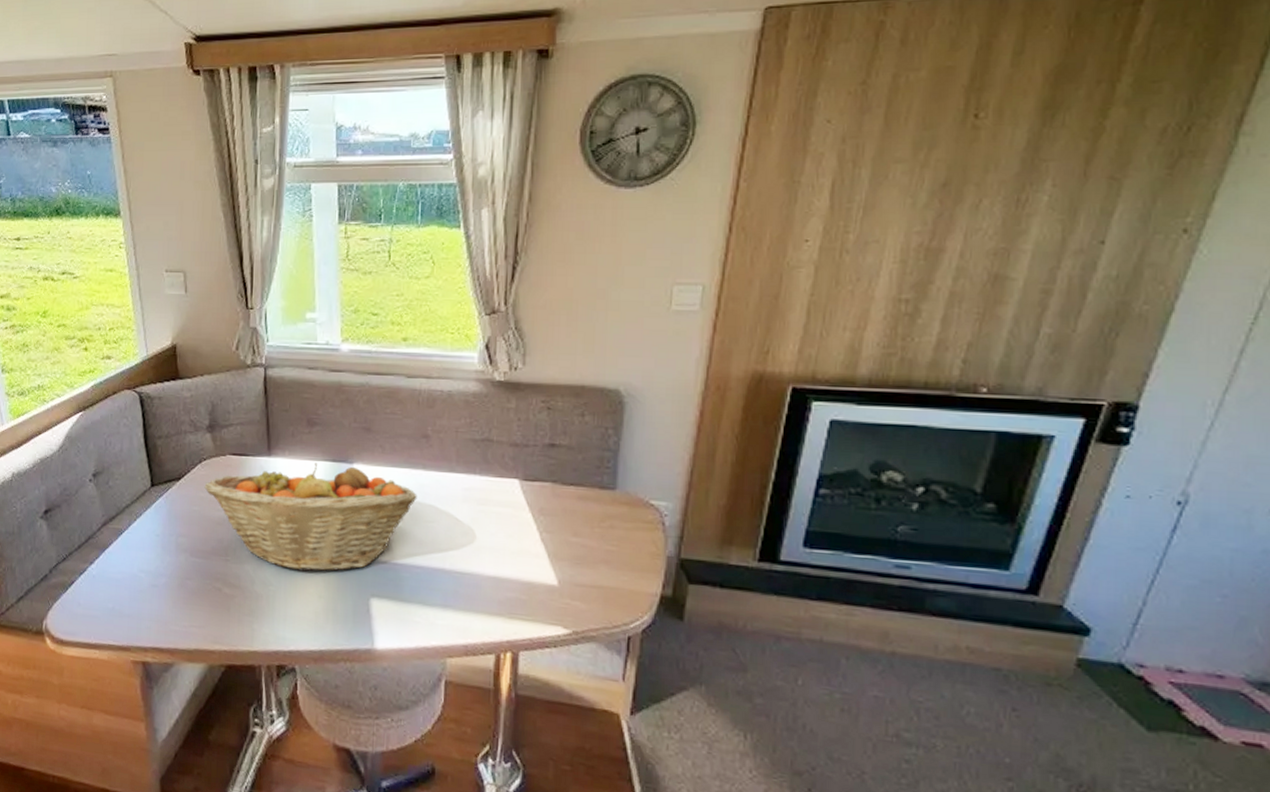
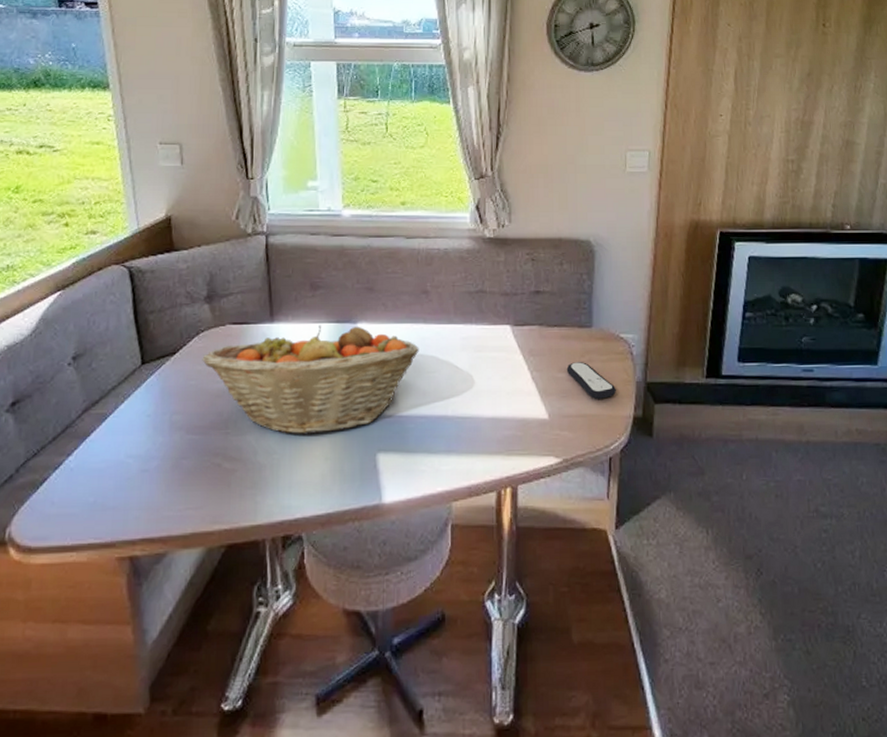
remote control: none [582,527,641,571] -> present [566,362,616,399]

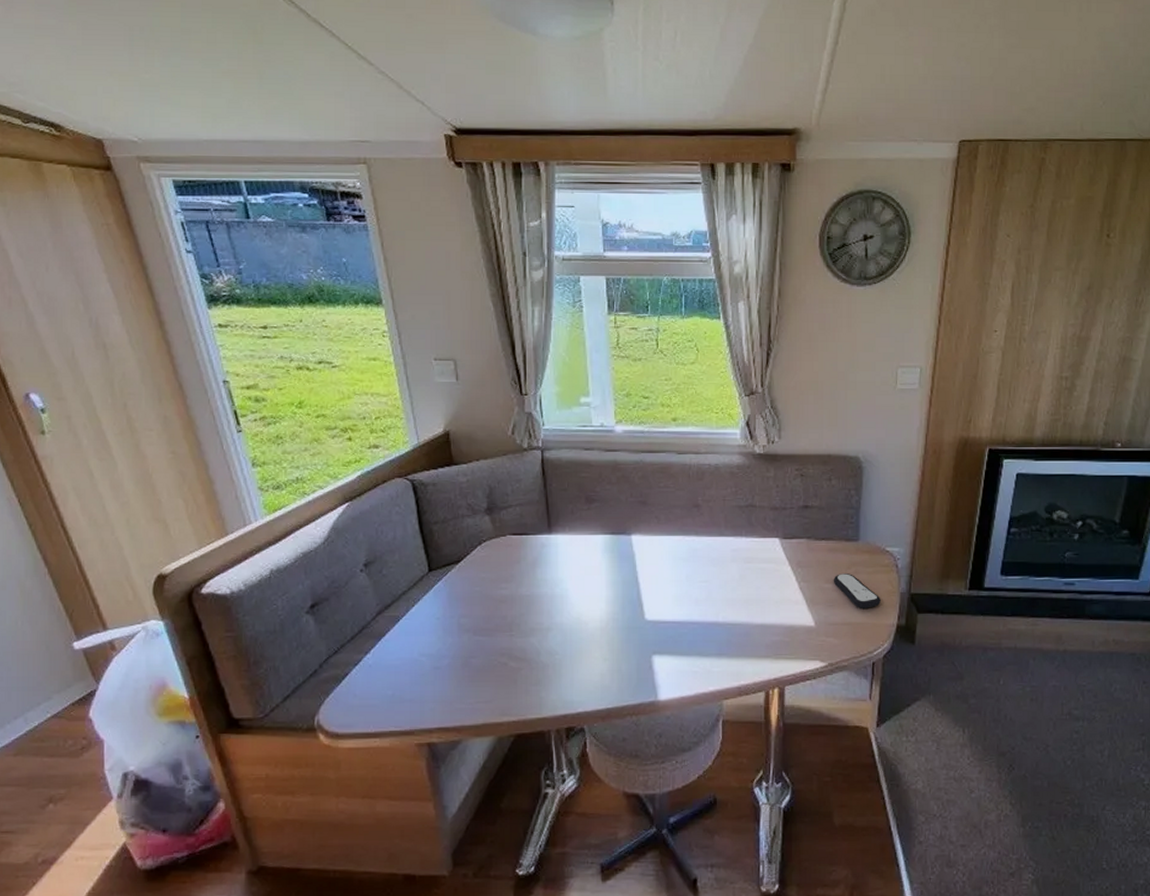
fruit basket: present [202,325,419,435] -> none [485,536,691,638]

